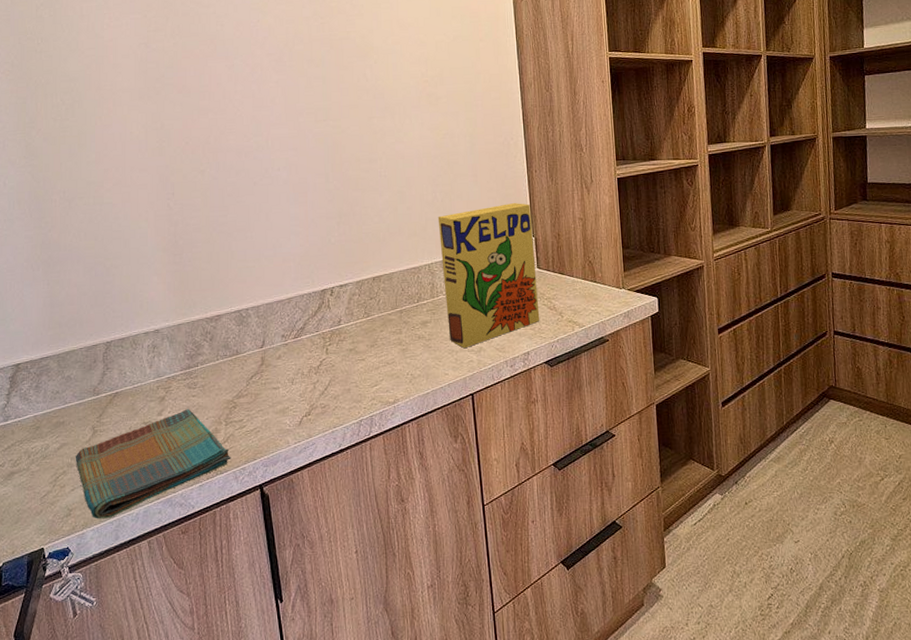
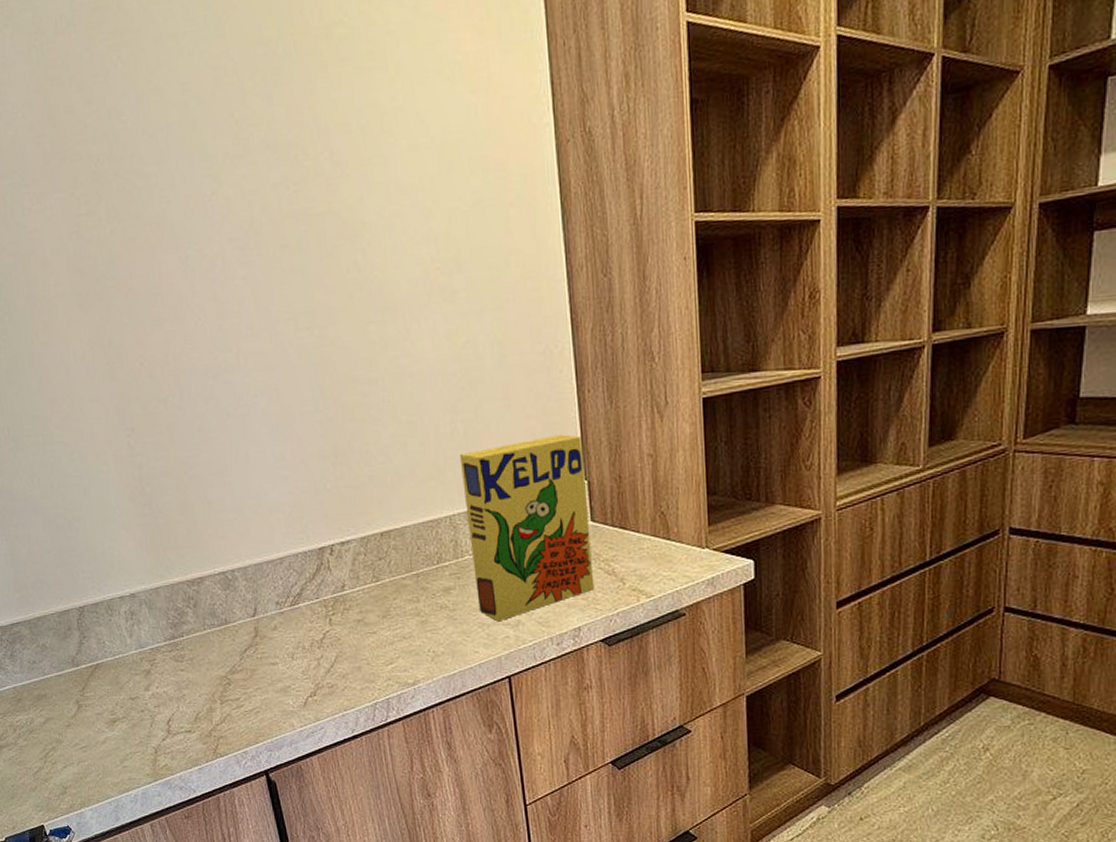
dish towel: present [75,409,231,519] -> none [62,684,231,799]

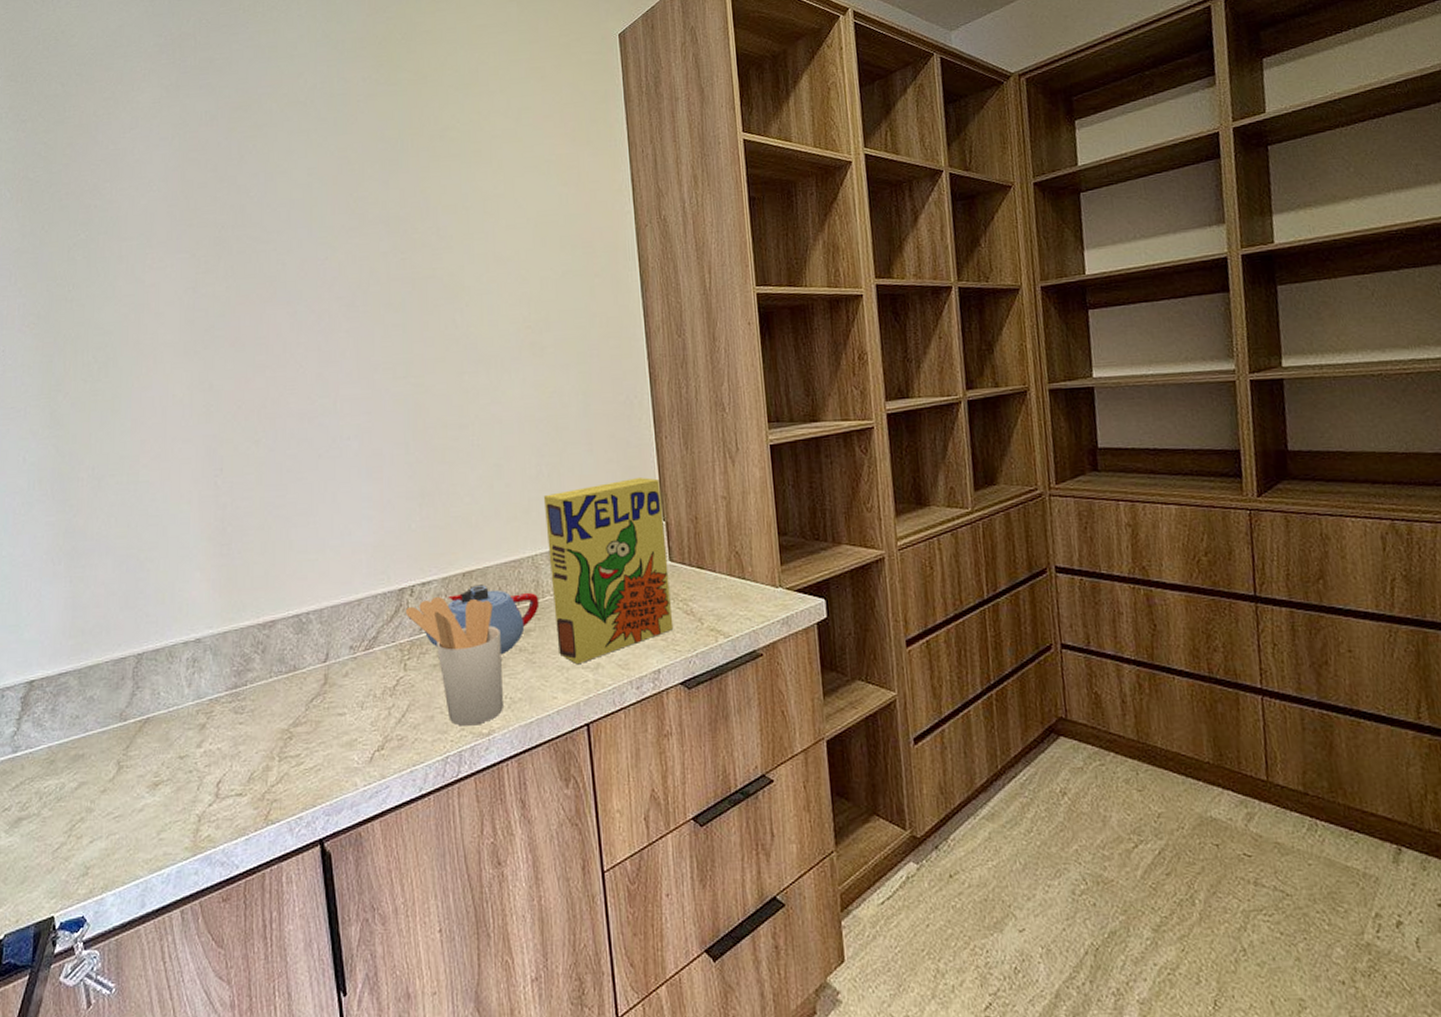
utensil holder: none [326,555,427,676] -> present [405,596,503,726]
teapot: none [331,544,459,612] -> present [409,584,540,655]

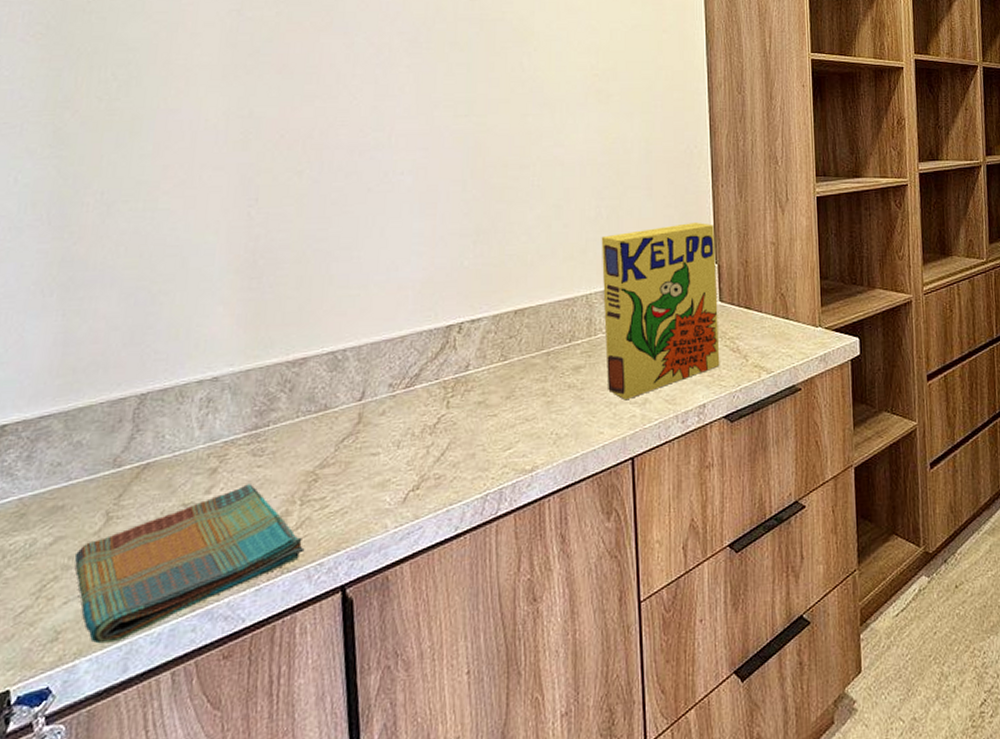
dish towel: none [95,740,285,881] -> present [74,484,305,644]
utensil holder: present [405,596,503,726] -> none [451,333,550,463]
teapot: present [409,584,540,655] -> none [455,322,591,392]

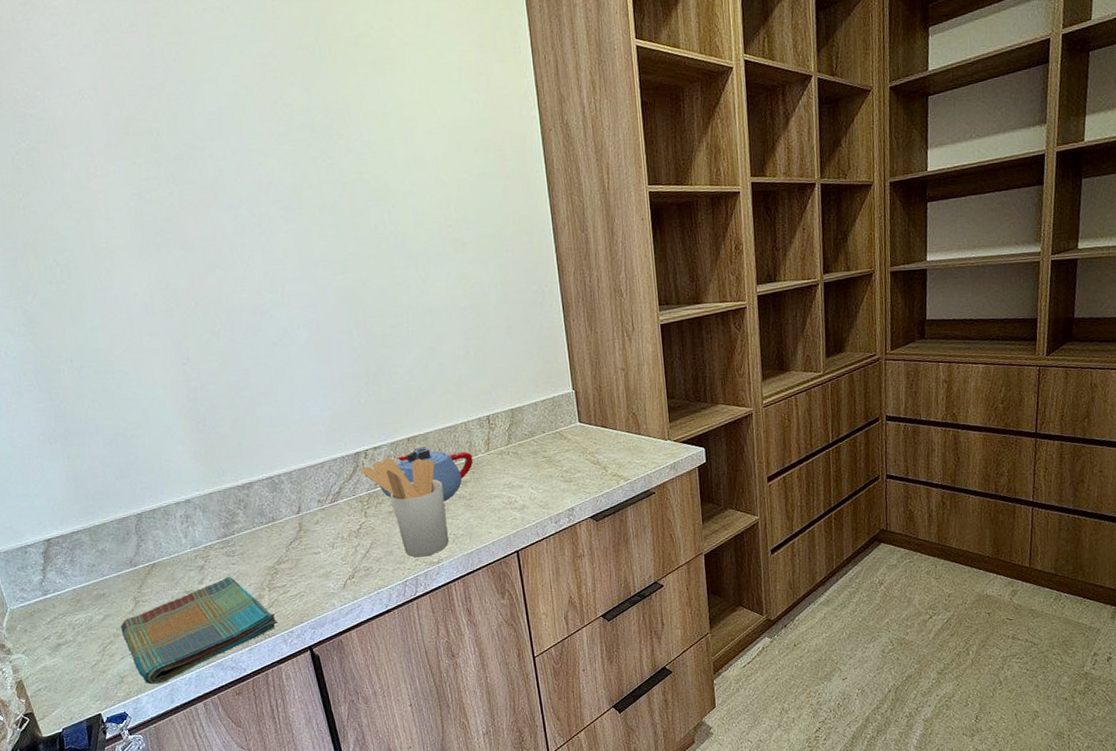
utensil holder: none [451,333,550,463] -> present [361,457,449,558]
teapot: none [455,322,591,392] -> present [365,447,473,502]
cereal box: present [601,223,720,401] -> none [471,355,584,507]

